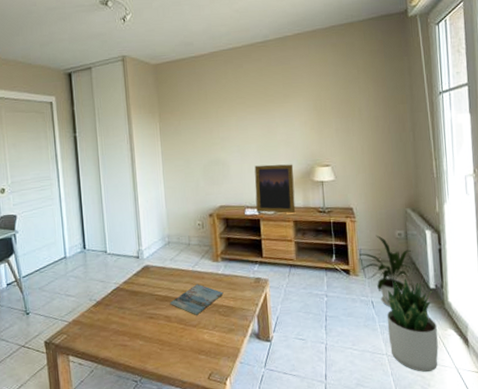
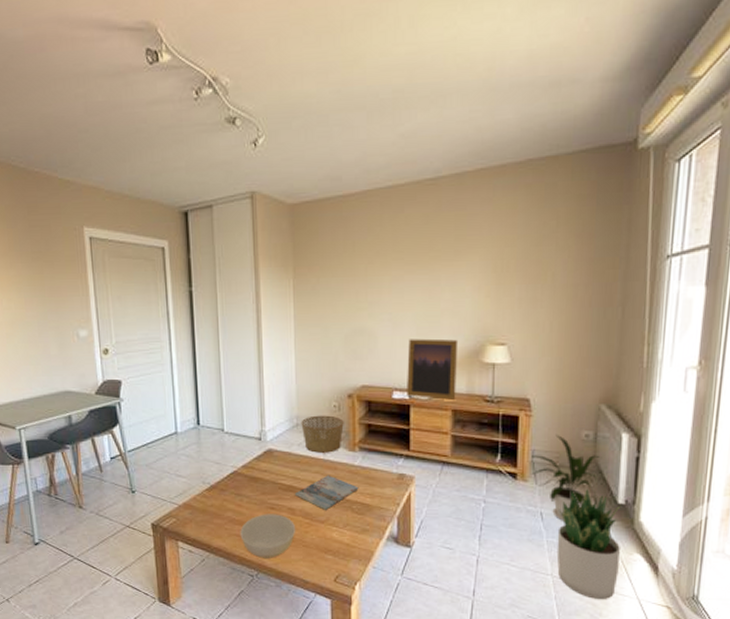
bowl: none [124,322,173,364] -> present [240,514,296,558]
basket: none [171,232,208,266] -> present [301,415,344,453]

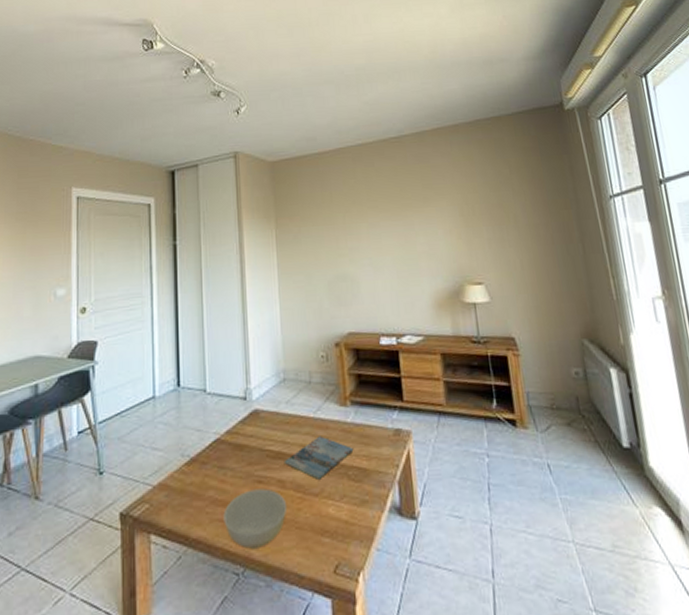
basket: present [301,415,344,453] -> none [288,367,333,411]
picture frame: present [407,338,459,401] -> none [390,281,443,344]
house plant: present [531,435,601,521] -> none [527,374,604,473]
planter: present [556,489,621,599] -> none [563,433,645,569]

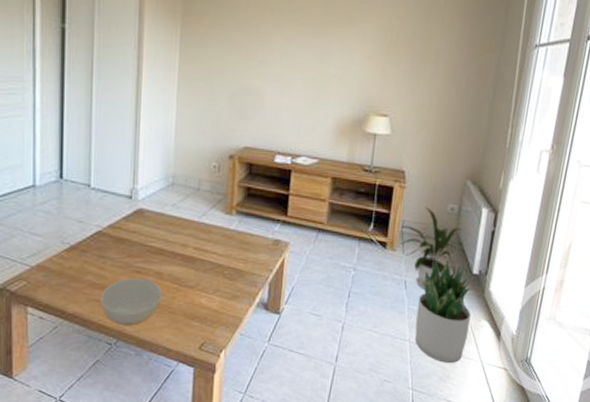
magazine: present [283,436,354,480] -> none [163,238,233,275]
house plant: none [527,374,604,473] -> present [400,207,462,289]
planter: none [563,433,645,569] -> present [414,260,475,363]

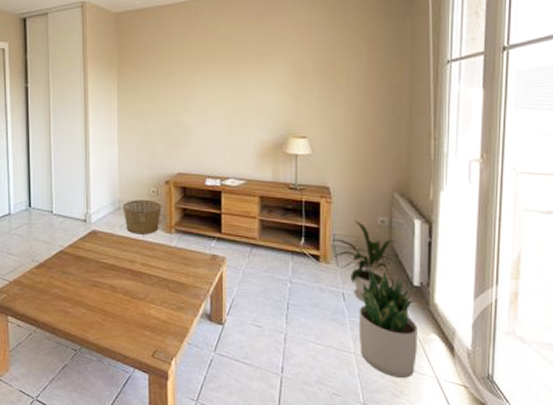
bowl: present [100,278,163,325] -> none [65,291,117,334]
basket: none [177,175,223,215] -> present [122,200,162,234]

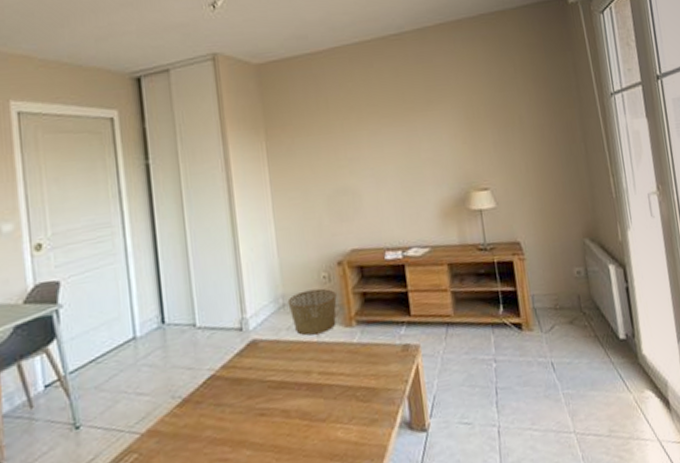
house plant: present [333,221,396,302] -> none [532,275,602,369]
planter: present [357,272,417,378] -> none [565,329,637,451]

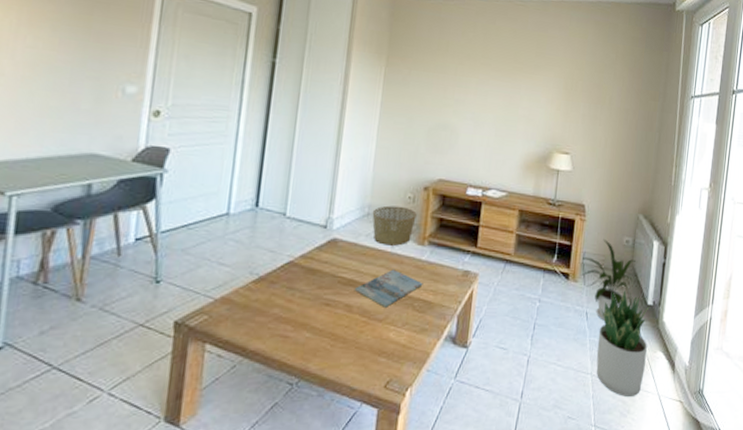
magazine: none [287,360,361,405] -> present [354,269,423,307]
house plant: none [532,275,602,369] -> present [581,239,637,321]
planter: none [565,329,637,451] -> present [596,291,650,396]

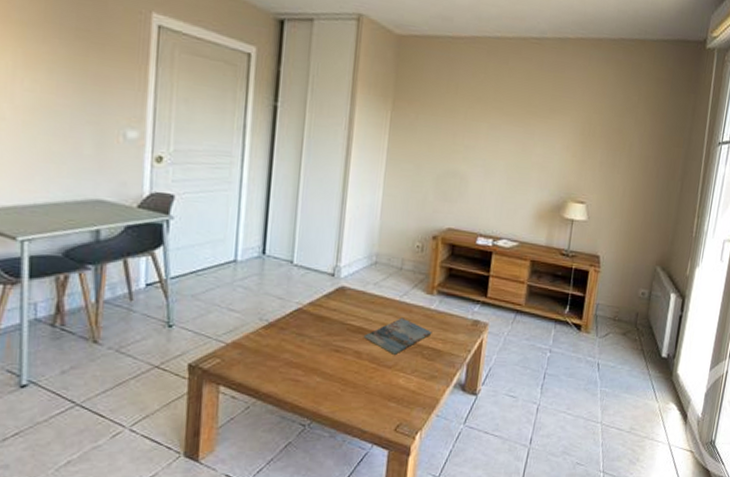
basket: present [372,205,417,246] -> none [380,254,425,295]
house plant: present [581,239,637,321] -> none [593,291,652,372]
planter: present [596,291,650,396] -> none [606,343,664,445]

